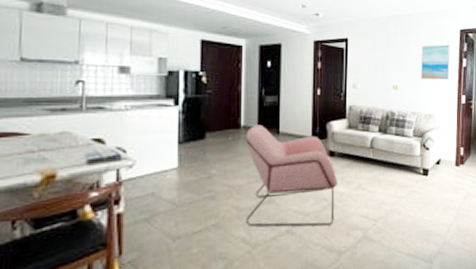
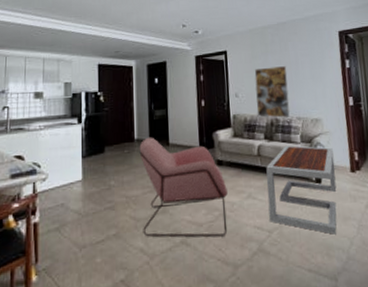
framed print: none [373,59,407,112] -> present [254,66,291,118]
coffee table: none [376,138,442,223] -> present [266,145,337,235]
wall art: present [420,44,450,80] -> none [300,47,333,85]

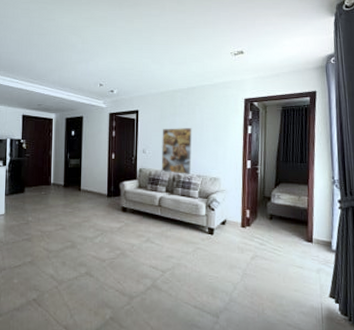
armchair: present [139,137,228,237] -> none [54,182,129,272]
coffee table: present [266,145,337,235] -> none [164,199,227,279]

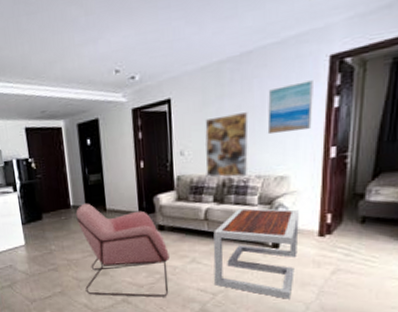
armchair: none [54,182,129,272] -> present [75,203,170,297]
coffee table: none [164,199,227,279] -> present [213,208,299,299]
wall art: none [205,113,235,146] -> present [267,80,313,135]

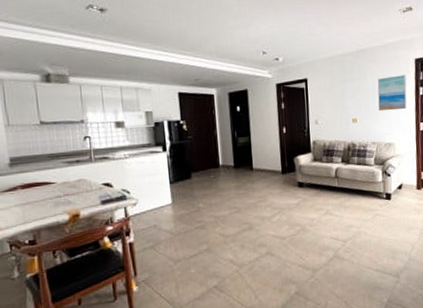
armchair: present [75,203,170,297] -> none [224,163,308,250]
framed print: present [205,112,249,178] -> none [333,94,366,143]
coffee table: present [213,208,299,299] -> none [342,167,404,242]

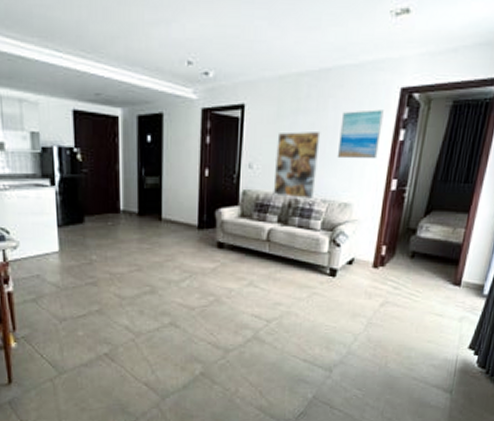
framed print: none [333,94,366,143] -> present [273,132,321,199]

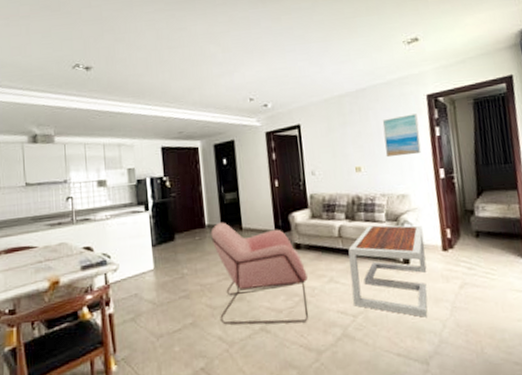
armchair: none [125,209,226,322] -> present [210,222,309,325]
coffee table: none [270,231,358,329] -> present [348,224,428,318]
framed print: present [273,132,321,199] -> none [331,138,374,196]

